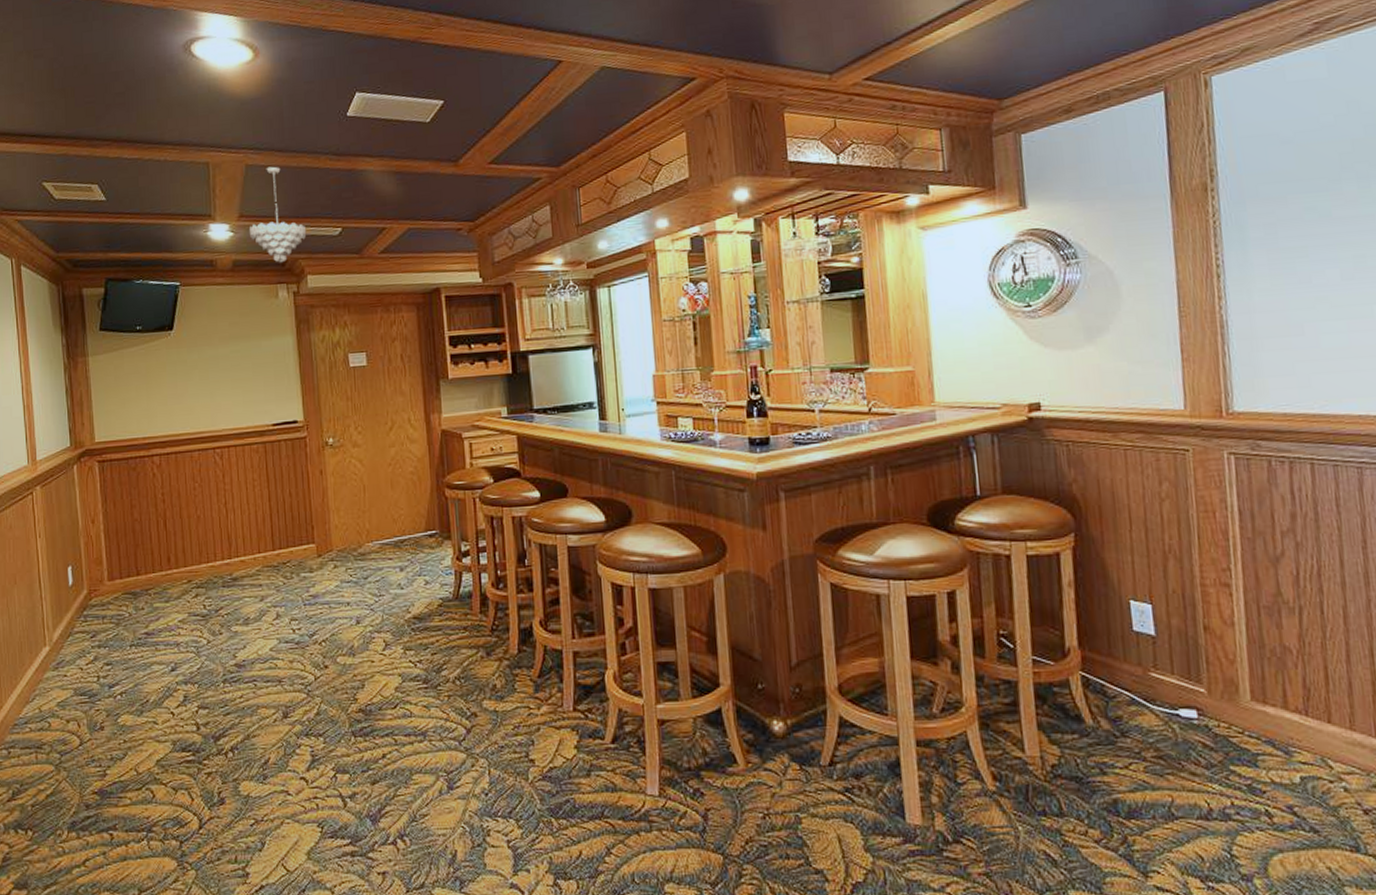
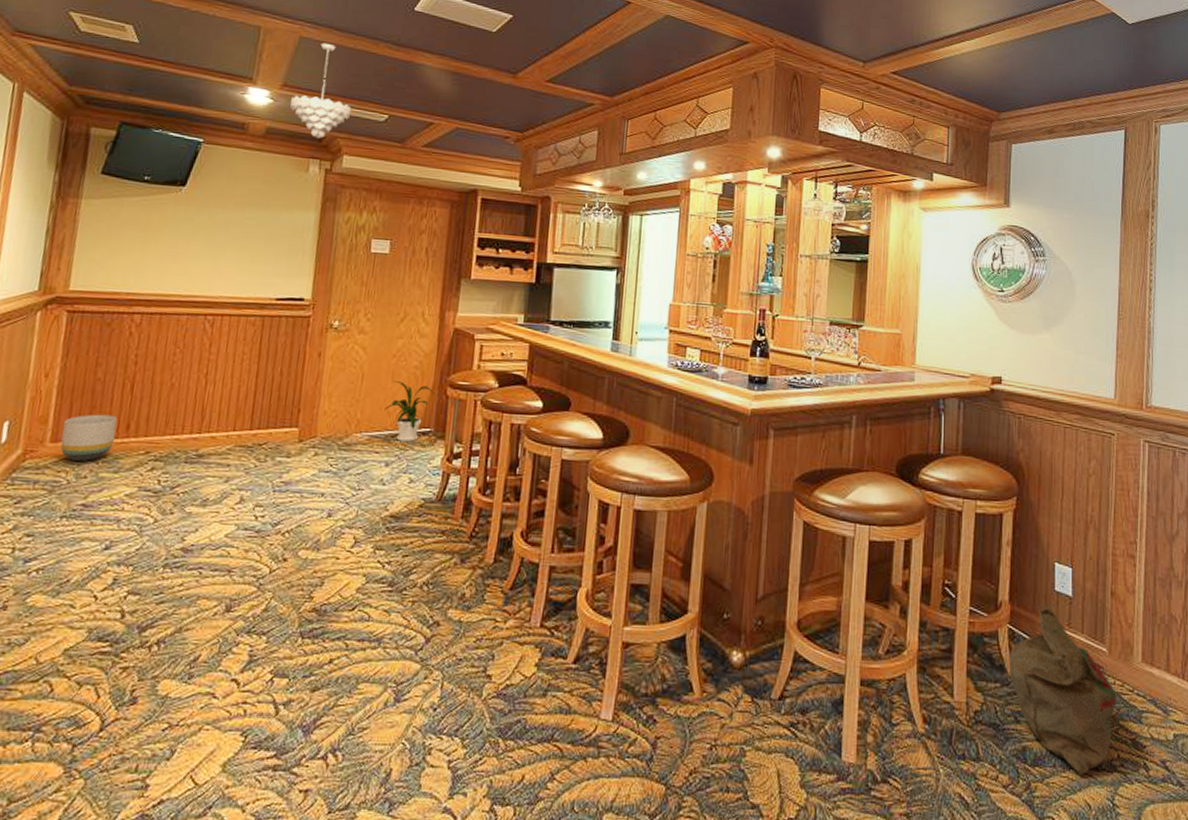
planter: none [115,550,161,595] -> present [60,414,118,461]
house plant: none [389,488,434,546] -> present [384,381,435,442]
bag: none [1086,645,1224,827] -> present [1009,603,1117,777]

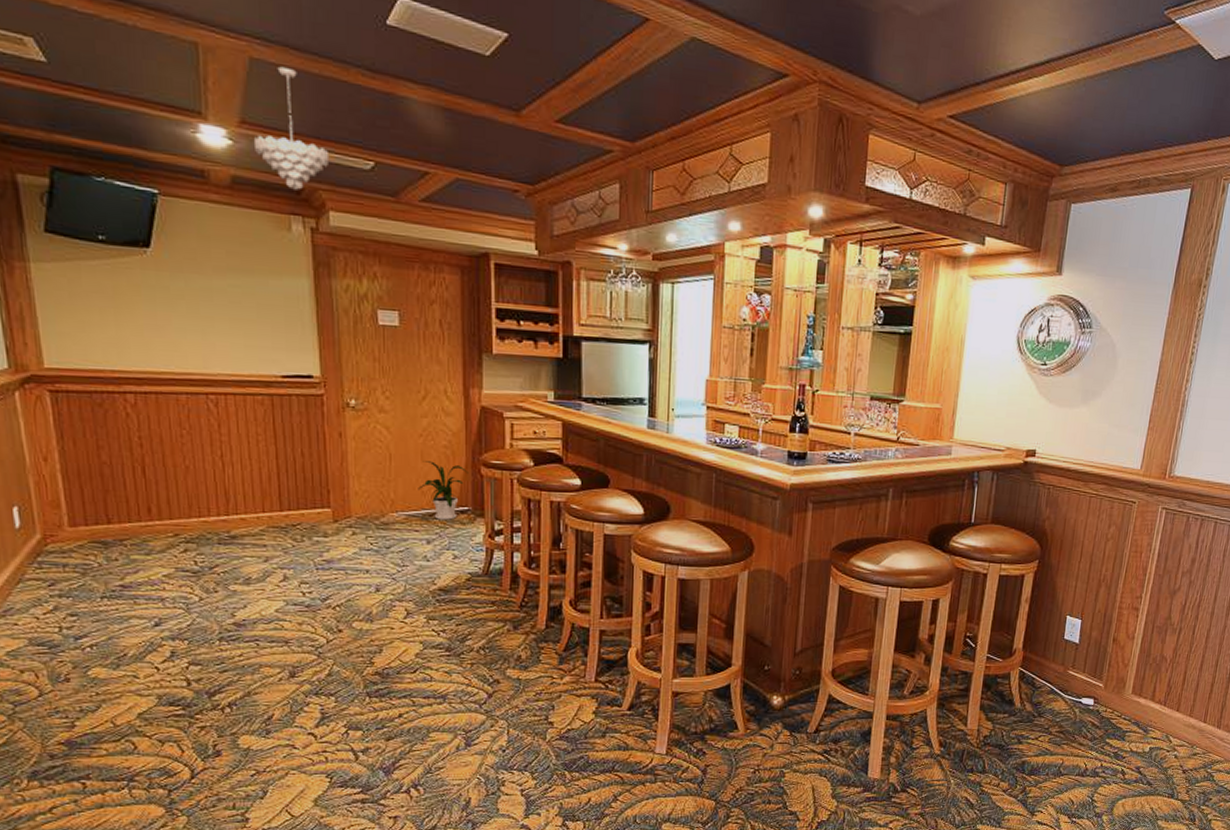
planter: present [60,414,118,461] -> none [77,498,139,544]
bag: present [1009,603,1117,777] -> none [1017,649,1107,781]

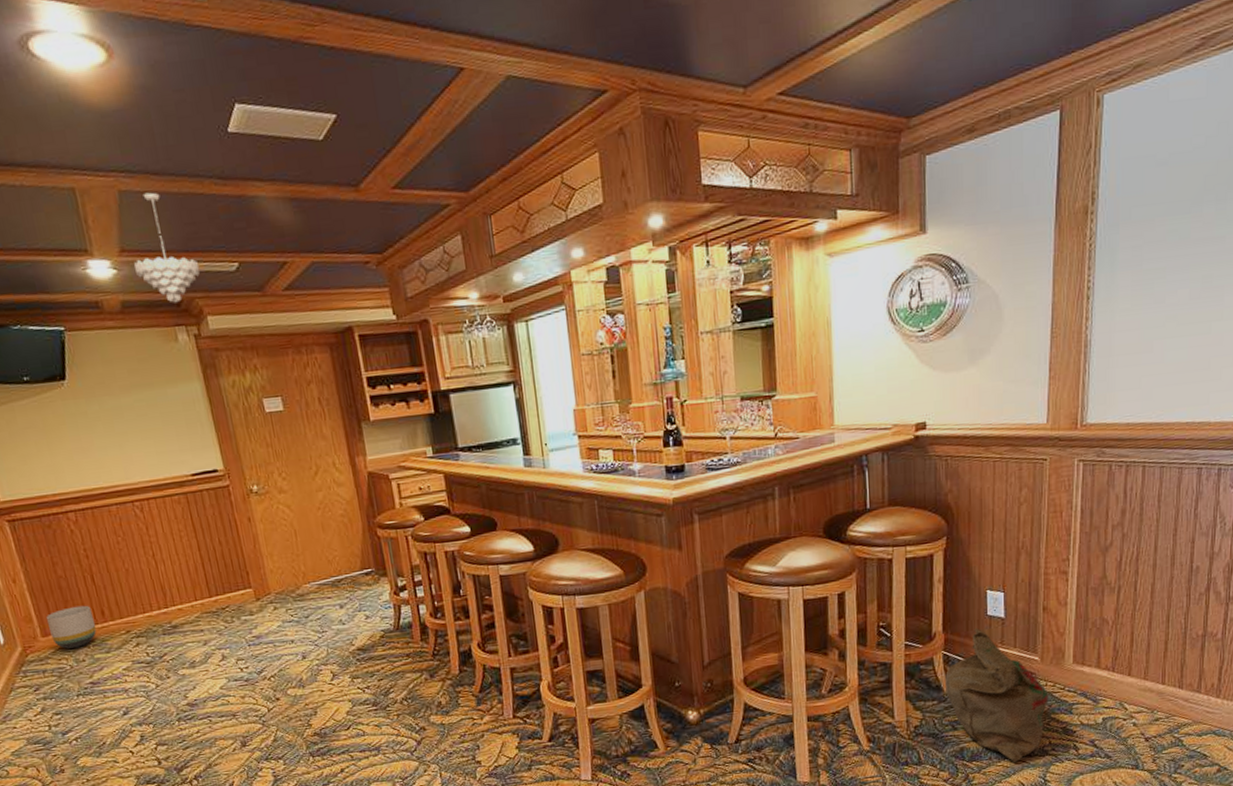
planter: none [77,498,139,544] -> present [45,605,97,649]
house plant: present [418,461,469,520] -> none [324,531,367,585]
bag: none [1017,649,1107,781] -> present [945,628,1048,764]

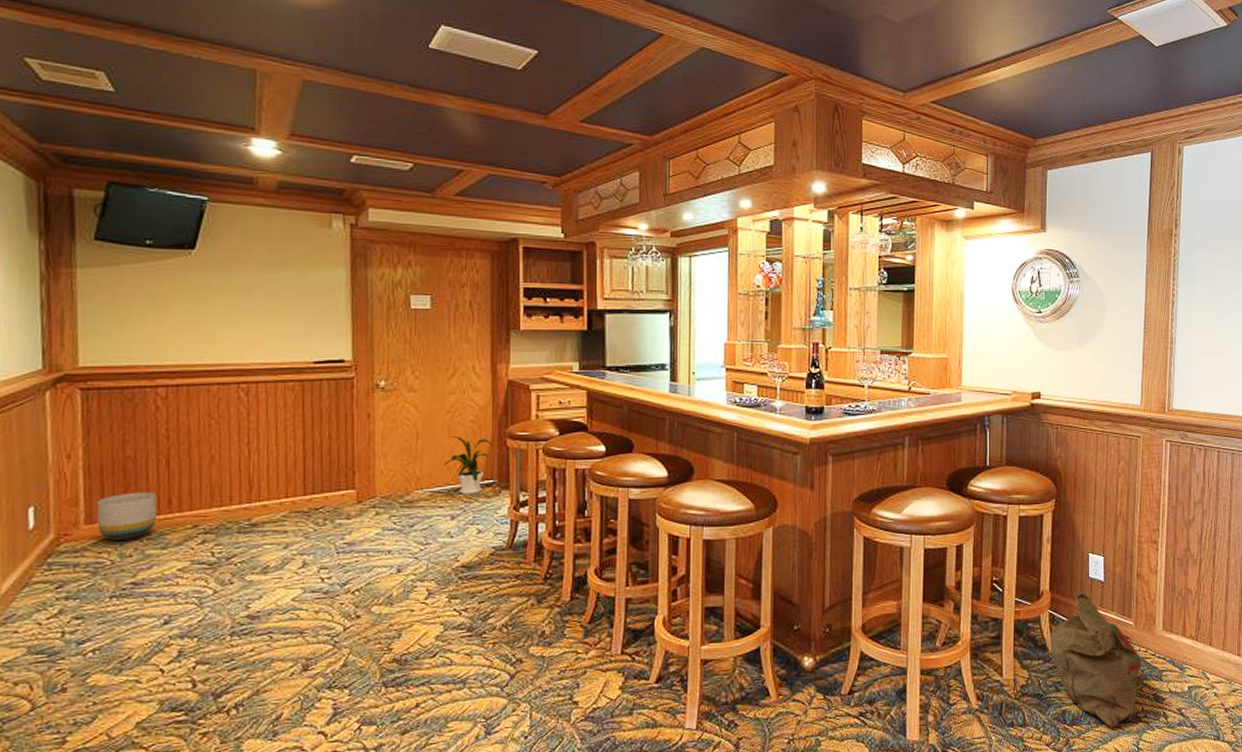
pendant light: present [133,192,201,303] -> none [301,86,372,191]
house plant: none [324,531,367,585] -> present [444,436,495,494]

